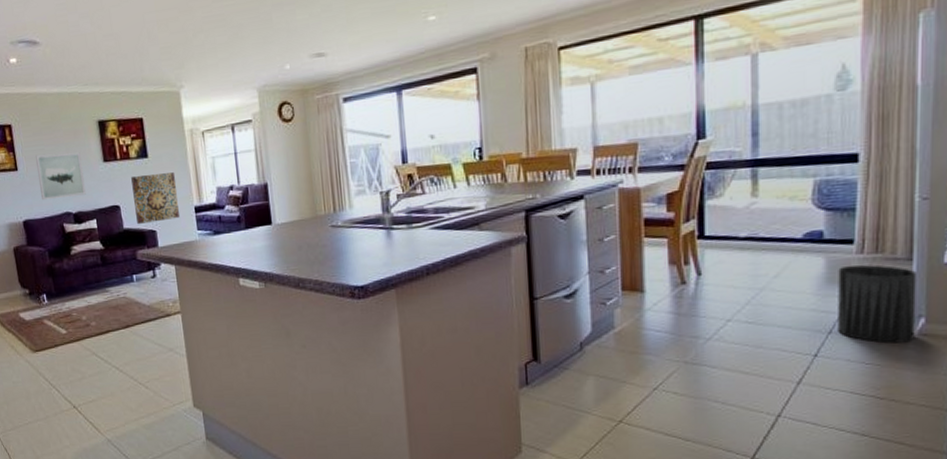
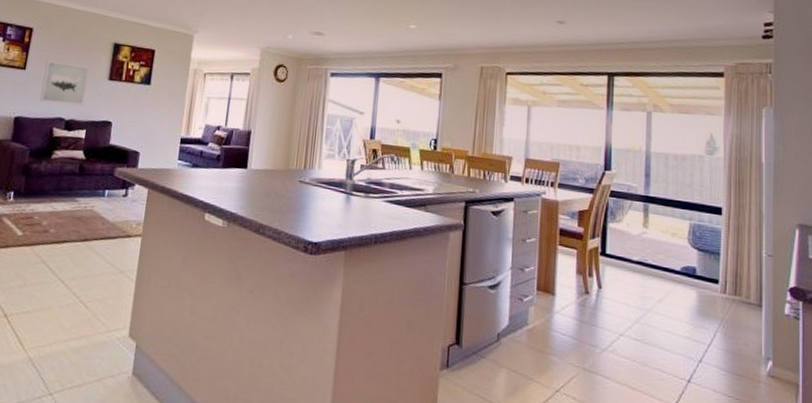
wall art: present [131,172,180,224] -> none [124,99,171,146]
trash can: present [838,264,917,344] -> none [706,302,765,382]

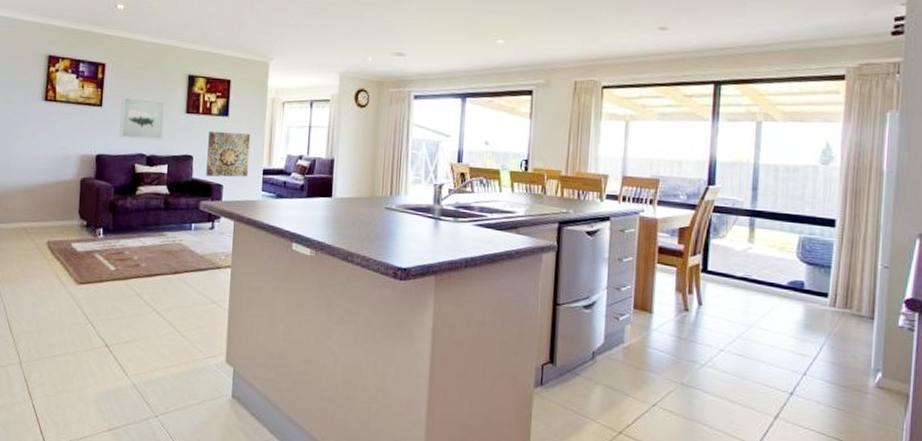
wall art: none [124,99,171,146] -> present [206,132,251,177]

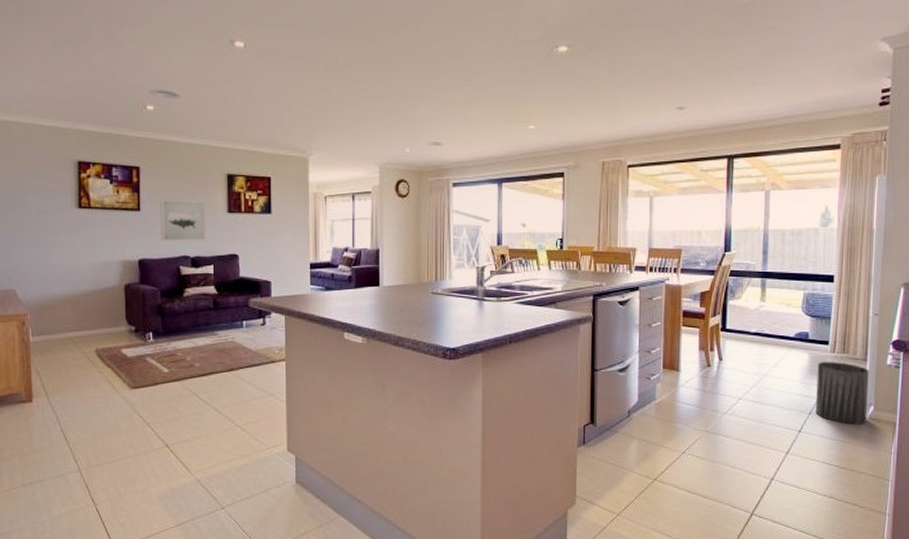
wall art: present [206,132,251,177] -> none [253,230,296,274]
trash can: none [811,316,877,393] -> present [815,362,869,425]

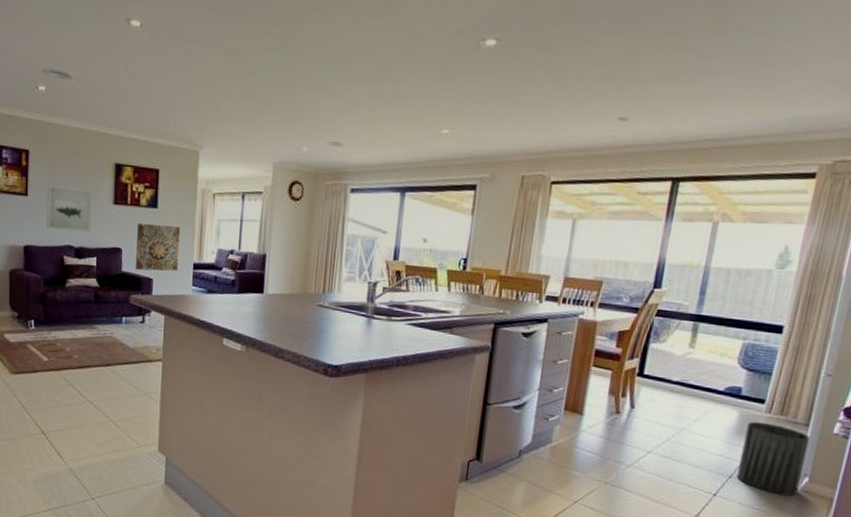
wall art: none [253,230,296,274] -> present [136,224,181,272]

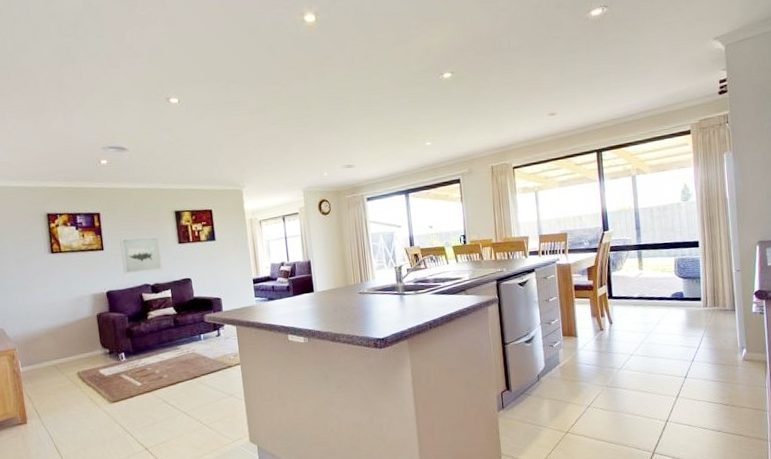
wall art: present [136,224,181,272] -> none [201,252,241,293]
trash can: present [737,422,810,496] -> none [694,314,742,367]

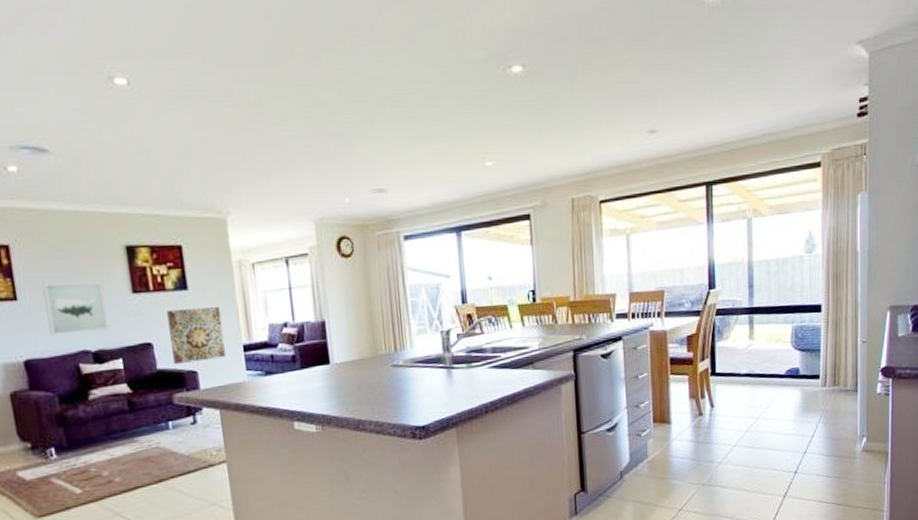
wall art: none [201,252,241,293] -> present [167,307,226,364]

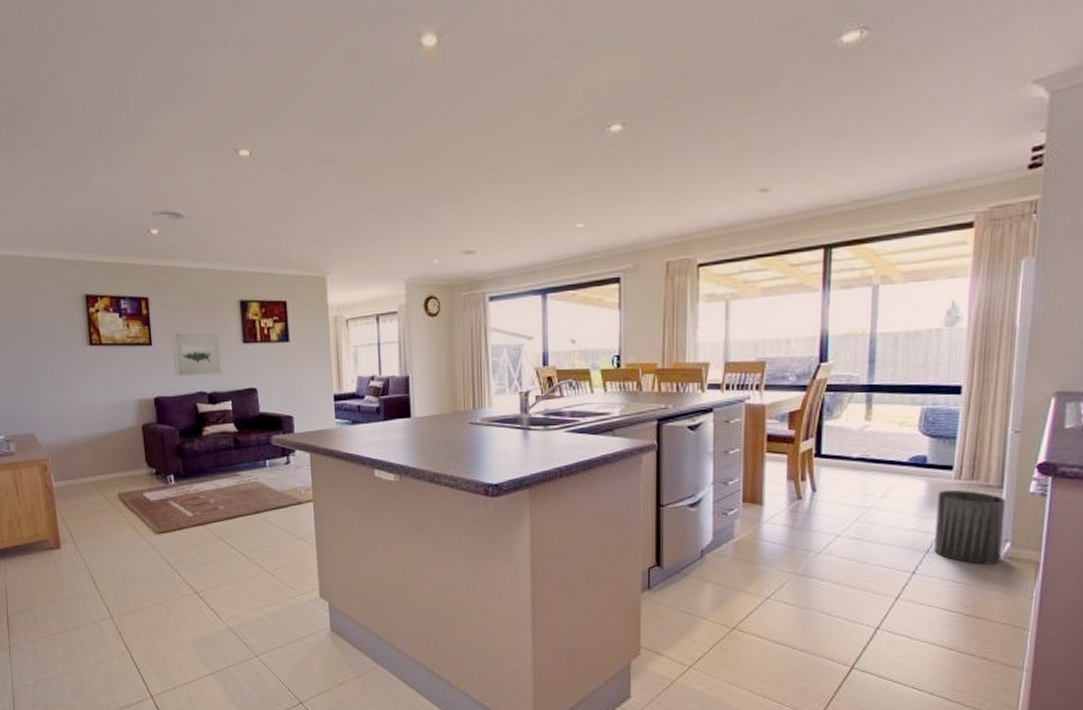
wall art: present [167,307,226,364] -> none [271,359,319,408]
trash can: none [809,395,860,460] -> present [934,490,1006,565]

